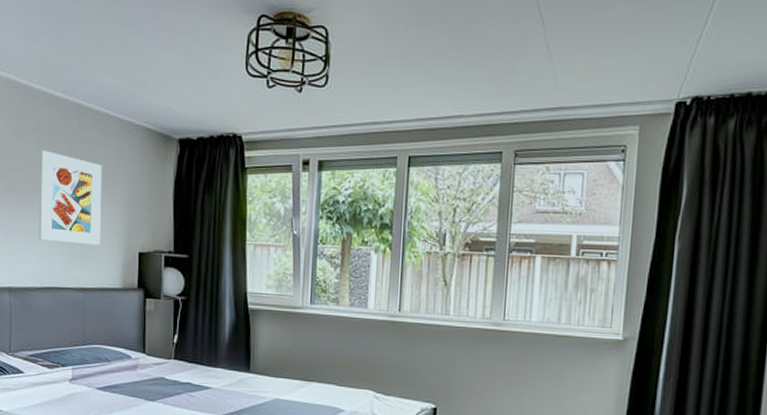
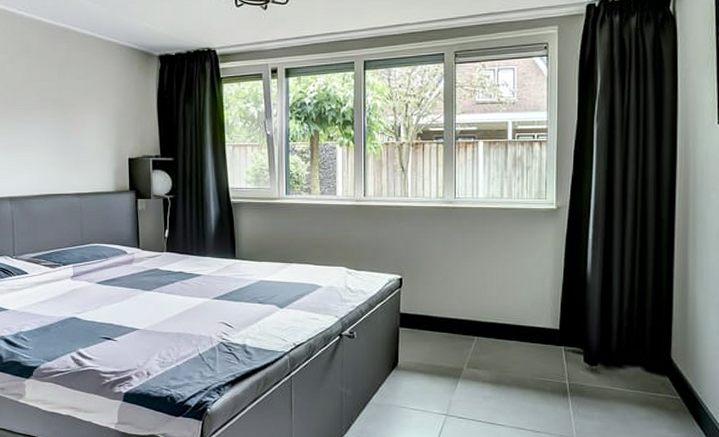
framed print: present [38,150,102,245] -> none [32,71,92,154]

